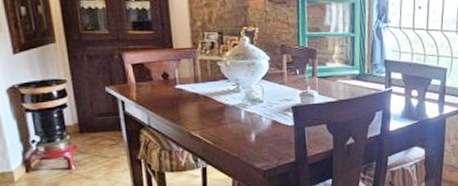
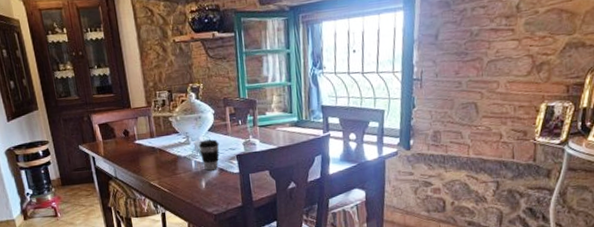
coffee cup: none [249,88,274,122] -> present [198,139,220,171]

